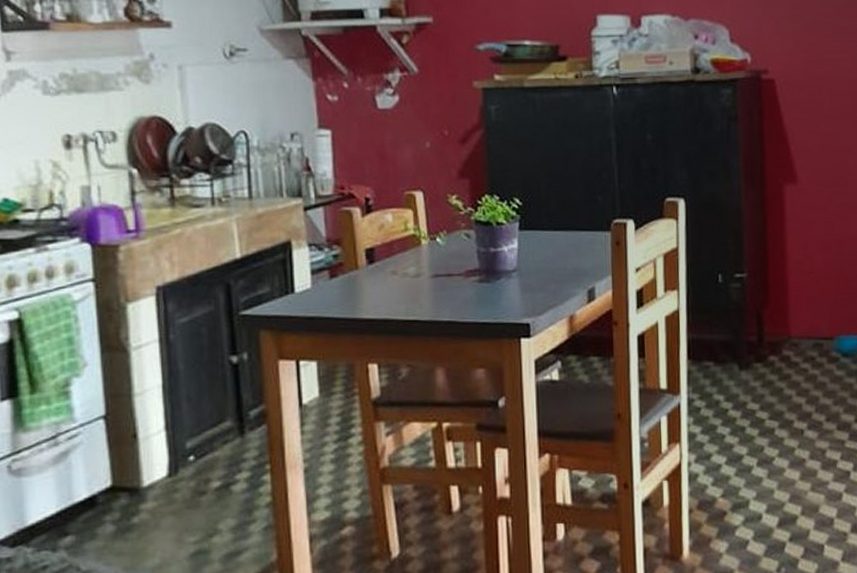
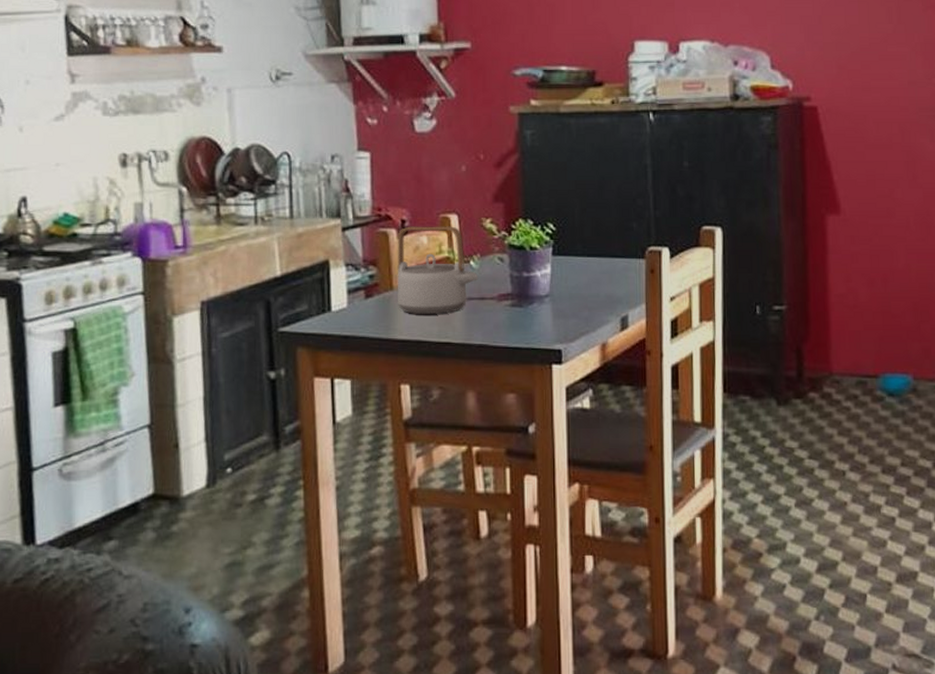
teapot: none [361,203,445,294] -> present [397,226,479,315]

